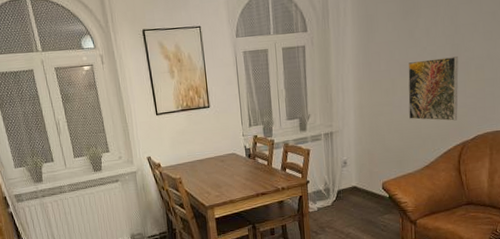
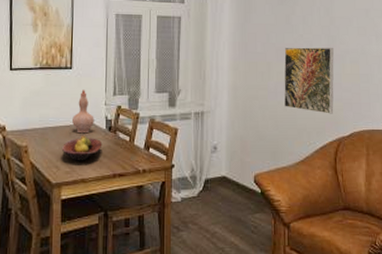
fruit bowl: none [209,164,245,186] -> present [61,135,103,161]
vase: none [216,125,235,163] -> present [72,90,94,134]

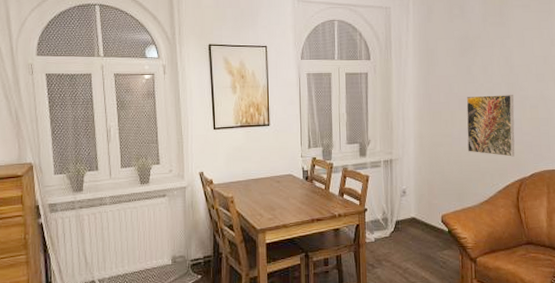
fruit bowl: present [61,135,103,161] -> none [263,185,301,209]
vase: present [72,90,94,134] -> none [272,144,292,184]

